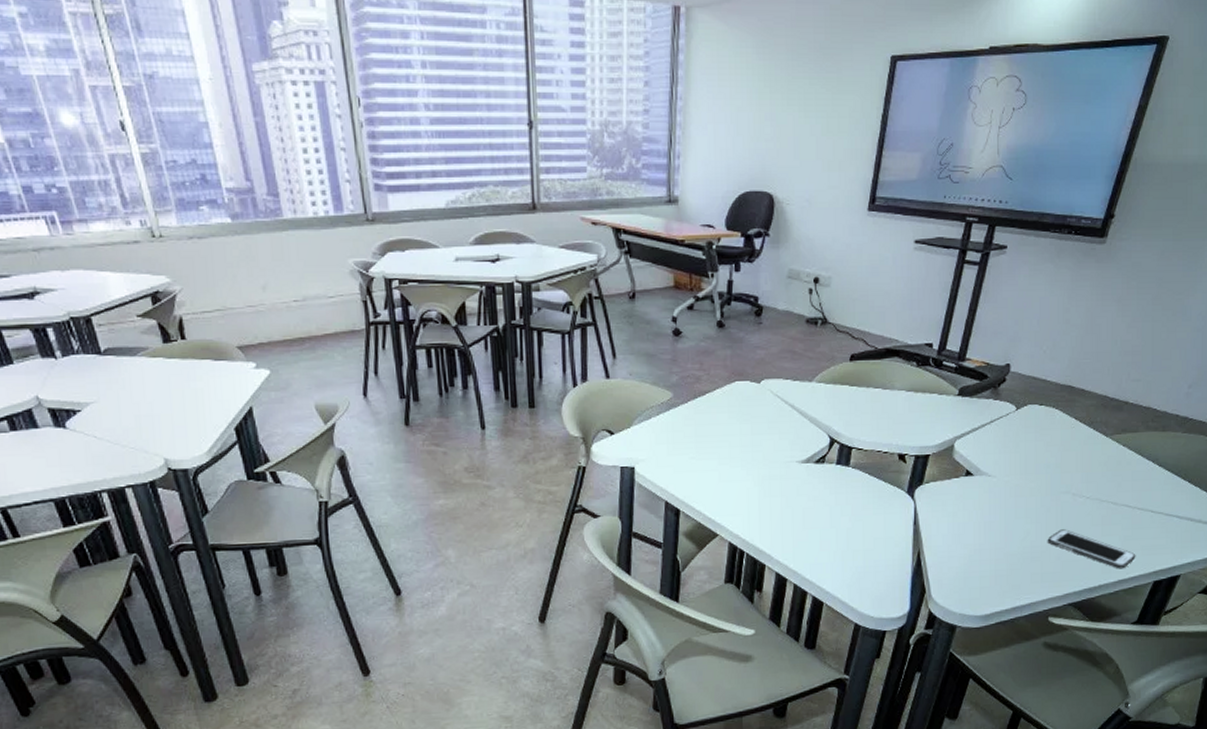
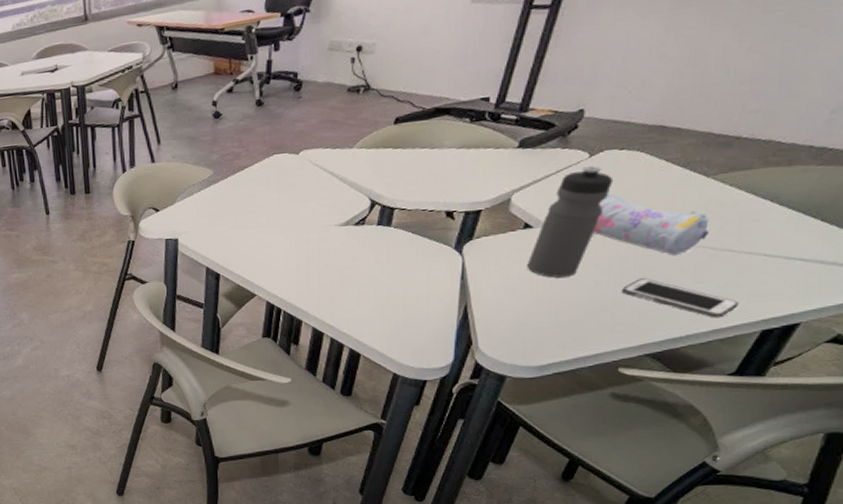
water bottle: none [969,419,1036,526] -> present [526,166,614,278]
pencil case: none [1022,446,1110,508] -> present [593,193,709,255]

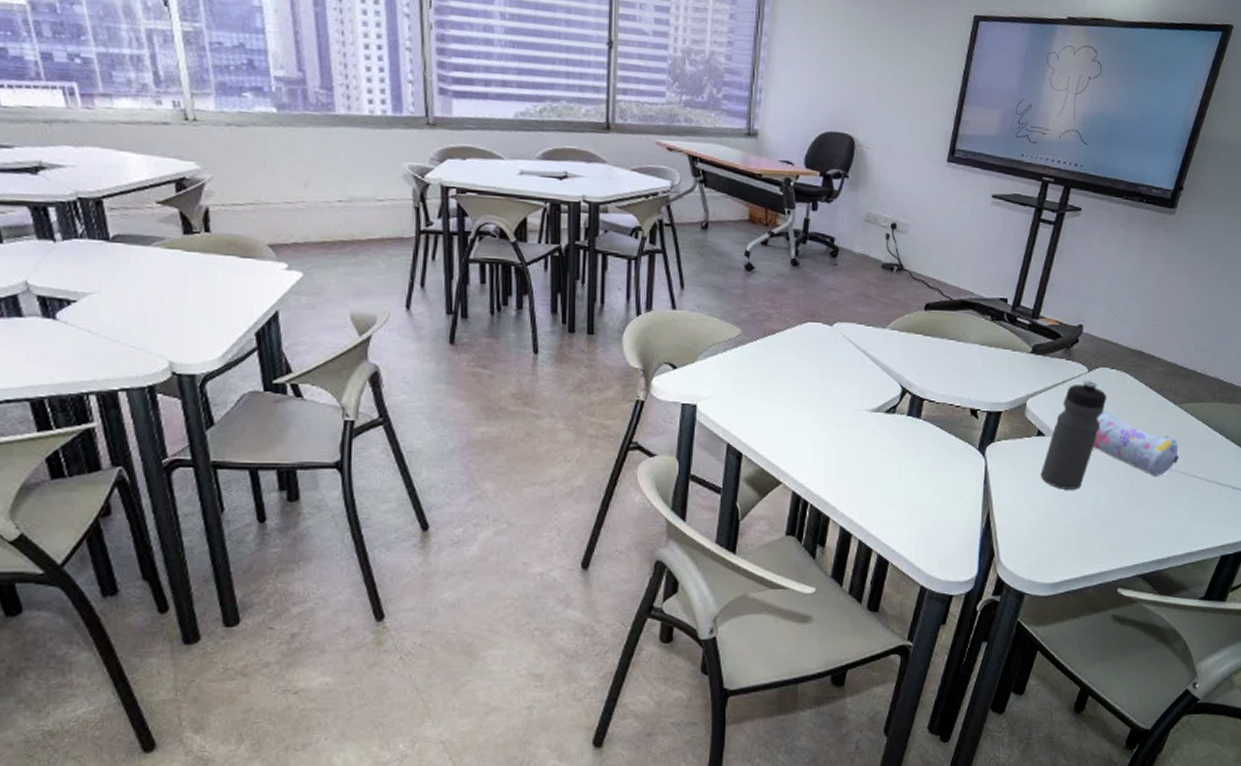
cell phone: present [621,278,739,318] -> none [1117,497,1204,541]

